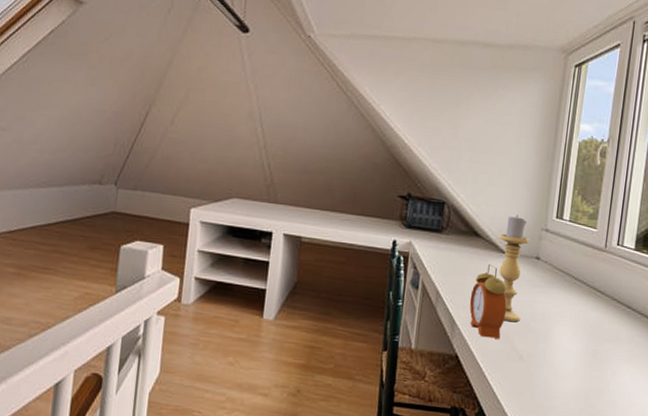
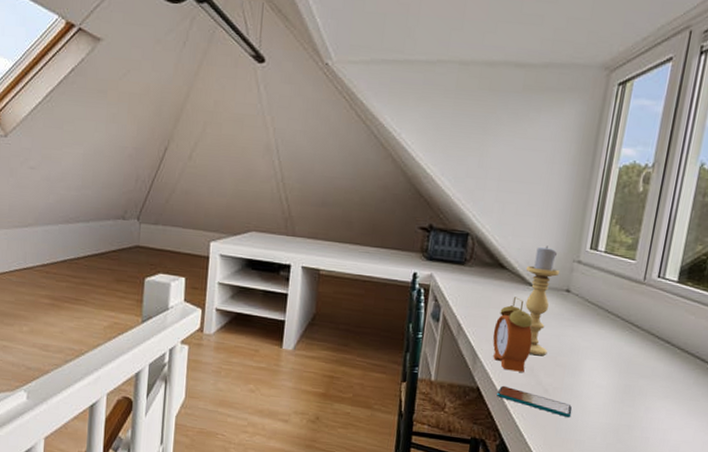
smartphone: none [475,352,546,383] -> present [497,385,572,417]

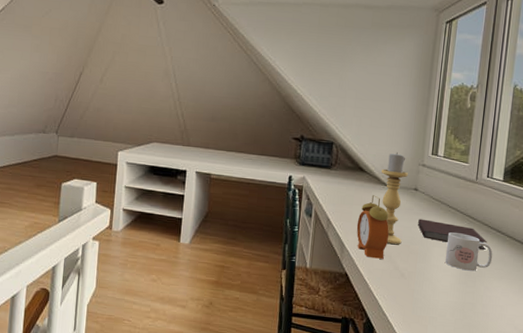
smartphone: present [497,385,572,417] -> none [362,271,425,297]
notebook: none [568,326,652,365] -> present [418,219,487,251]
mug: none [598,342,659,389] -> present [444,232,493,271]

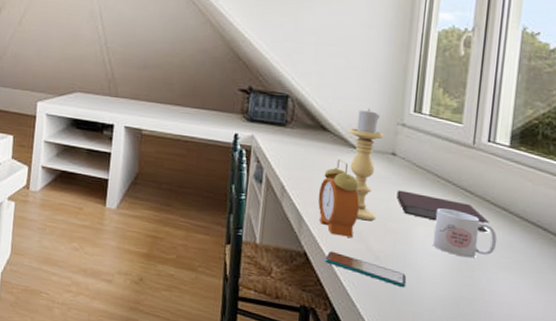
smartphone: none [362,271,425,297] -> present [325,251,407,287]

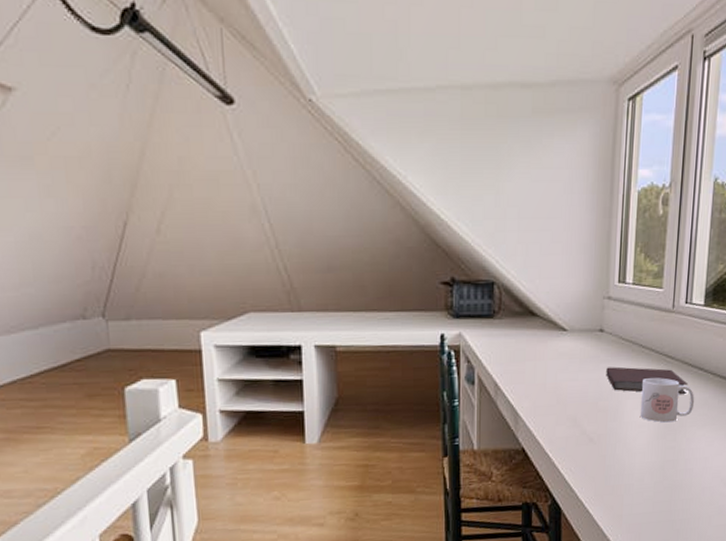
alarm clock: present [318,159,360,238] -> none [532,345,572,425]
smartphone: present [325,251,407,287] -> none [543,441,619,463]
candle holder: present [349,108,384,220] -> none [558,285,592,404]

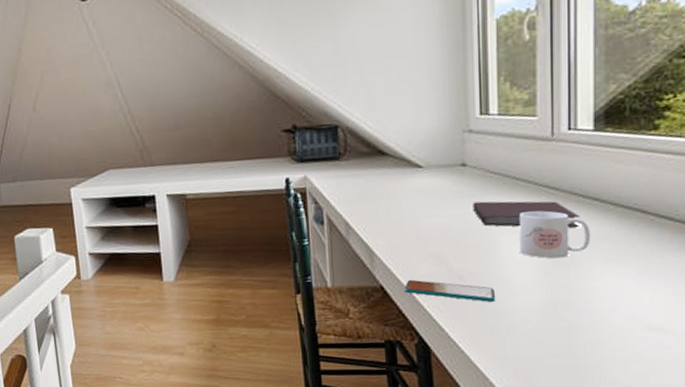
smartphone: none [543,441,619,463] -> present [404,279,496,302]

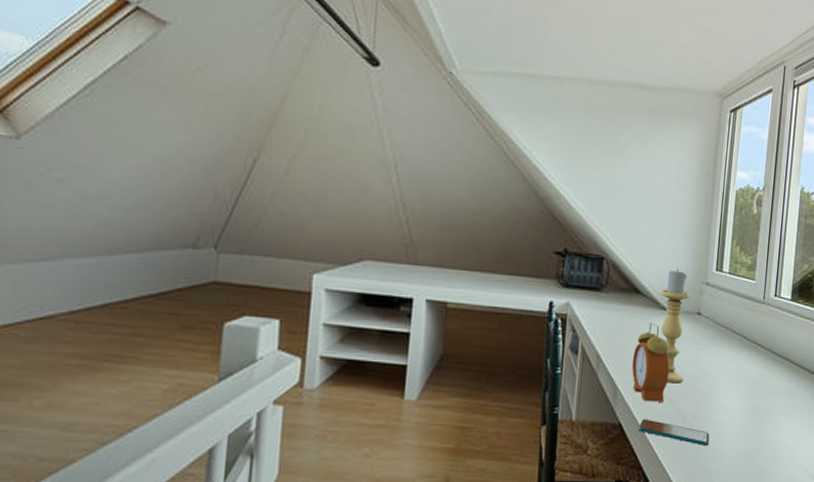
alarm clock: none [386,182,433,263] -> present [631,322,669,402]
candle holder: none [411,121,453,241] -> present [660,268,691,382]
notebook: present [473,201,579,228] -> none [701,349,775,383]
mug: present [519,210,591,259] -> none [731,364,782,409]

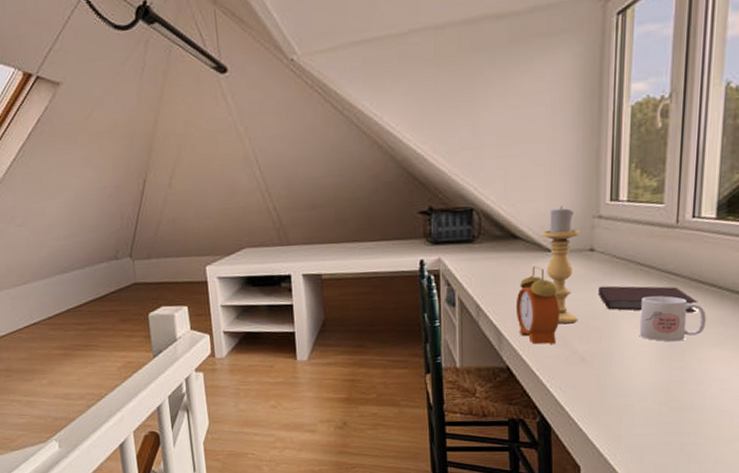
smartphone: present [639,418,710,446] -> none [529,360,615,383]
notebook: none [701,349,775,383] -> present [598,285,697,313]
mug: none [731,364,782,409] -> present [639,296,707,342]

